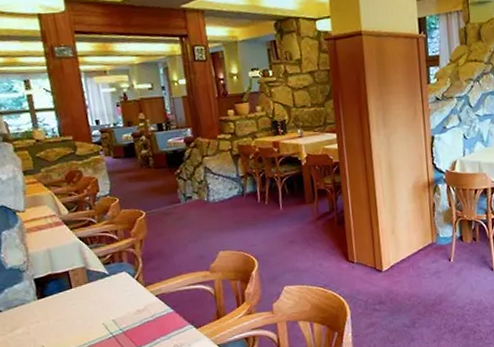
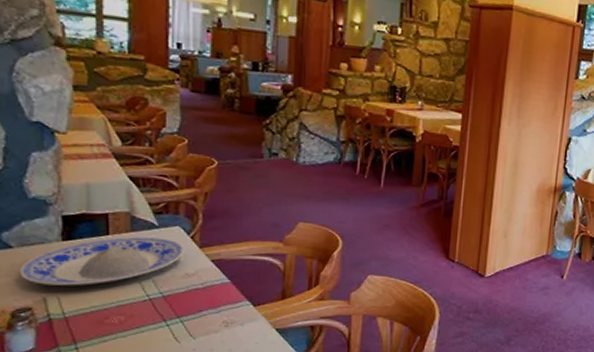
plate: none [10,283,134,338] -> present [19,236,185,286]

